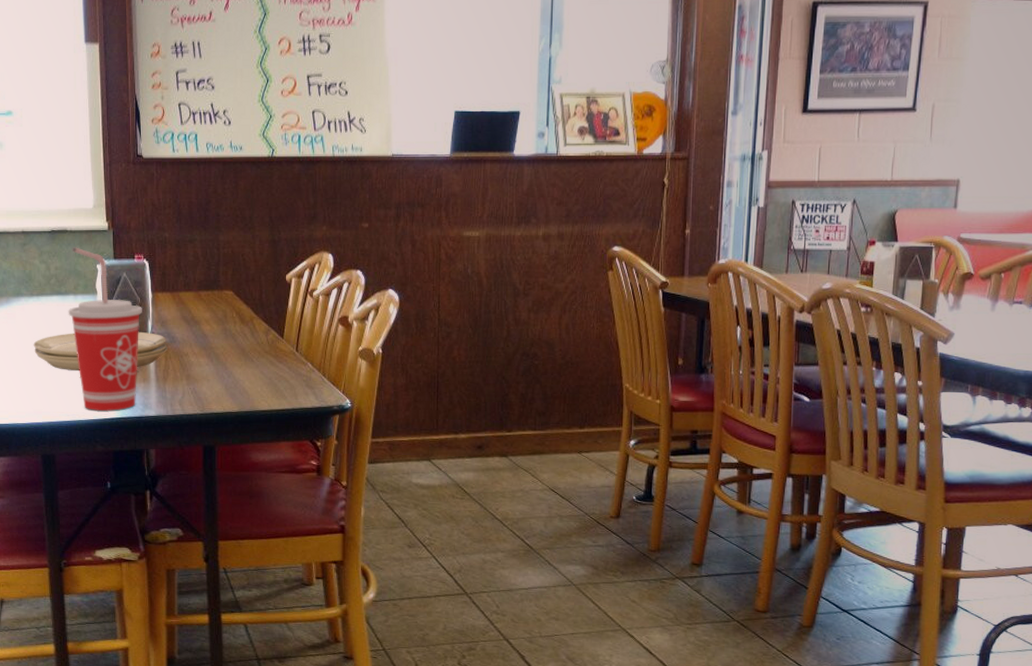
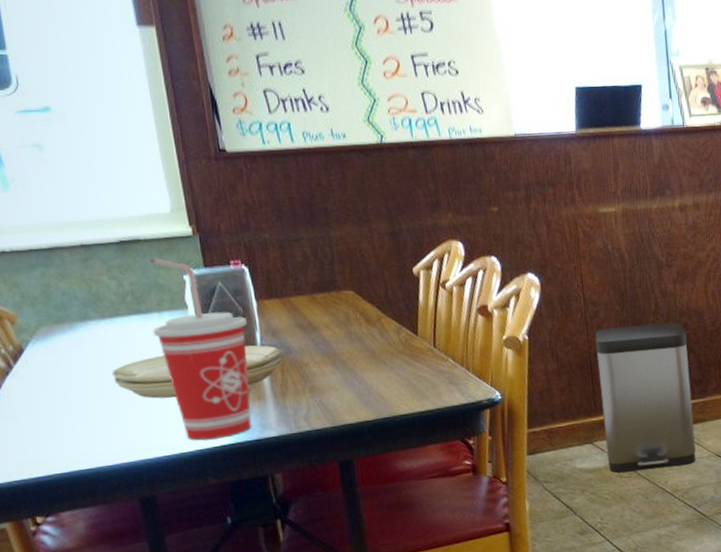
pedal bin: none [442,350,535,495] -> present [594,322,696,473]

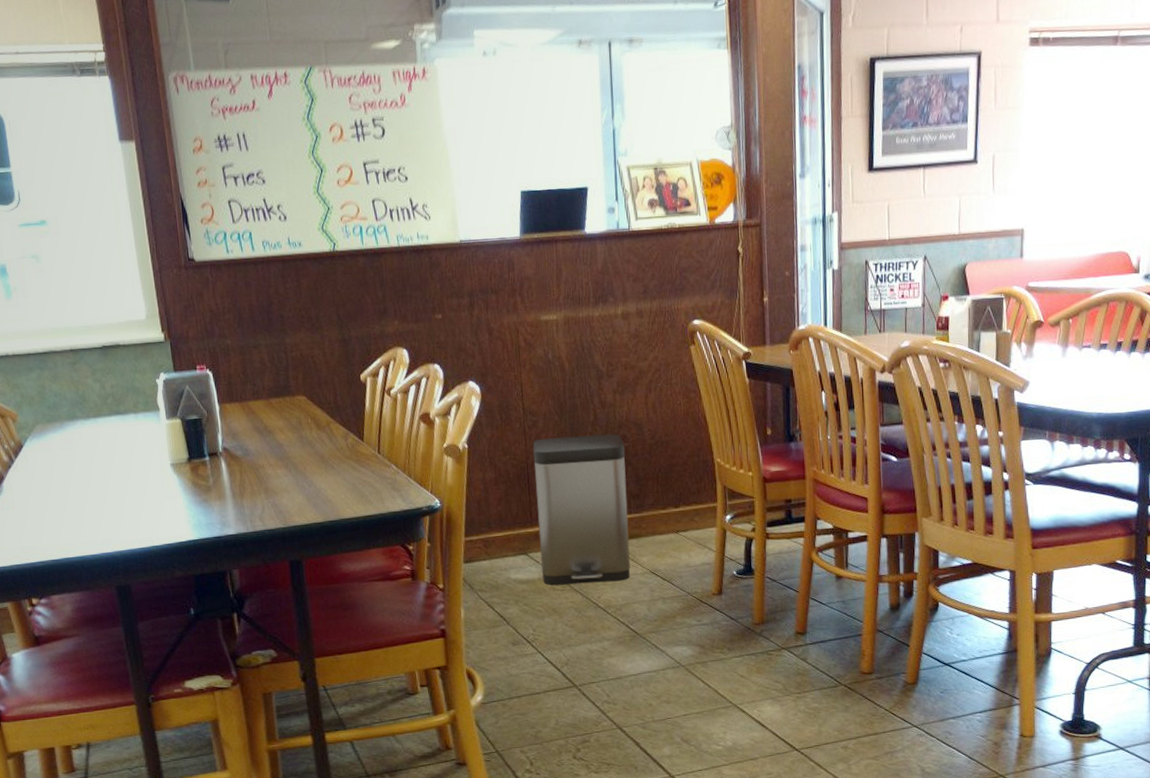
plate: present [111,345,283,399] -> none [94,446,242,494]
beverage cup: present [149,257,252,440] -> none [127,362,213,534]

